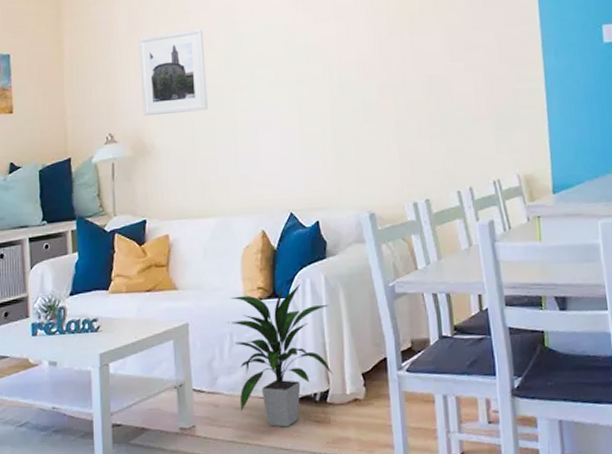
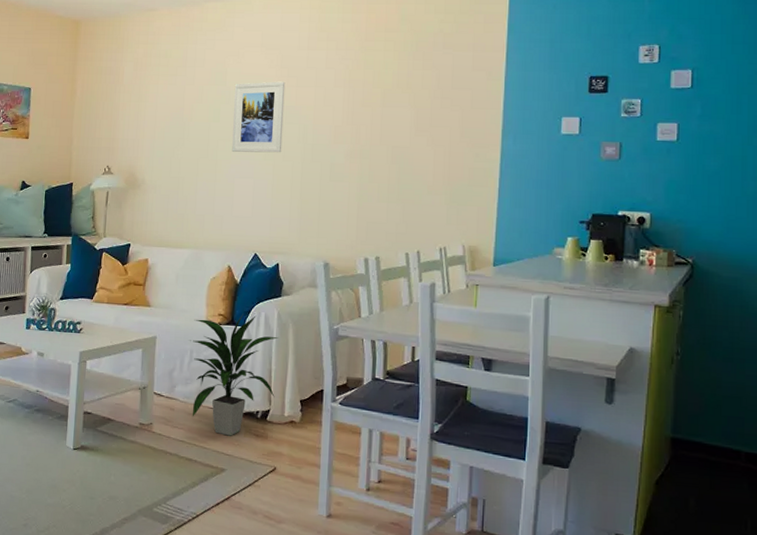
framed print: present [139,28,208,117] -> none [138,82,197,155]
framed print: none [245,17,307,101] -> present [232,81,286,153]

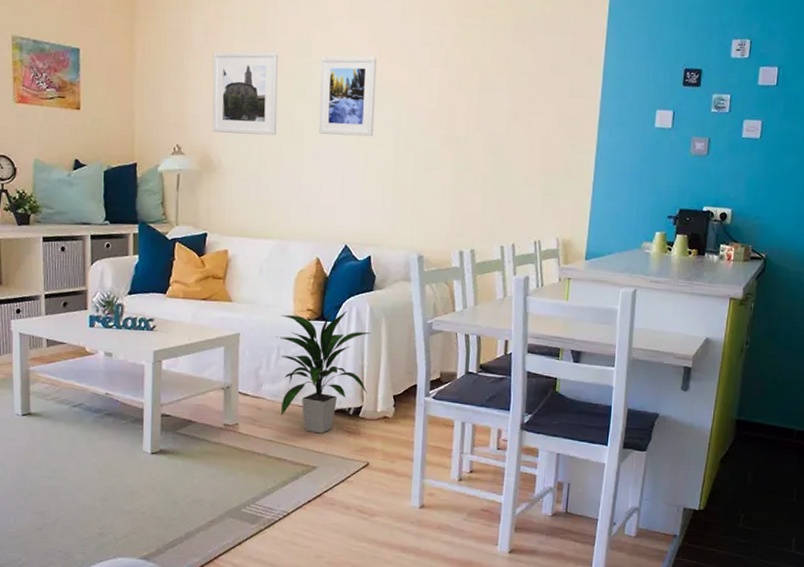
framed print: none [138,82,197,155] -> present [212,51,278,136]

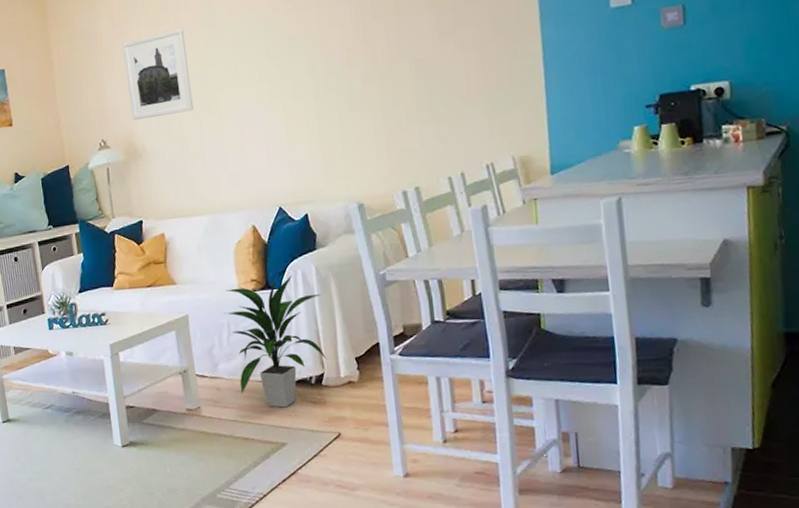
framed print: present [319,56,377,137] -> none [225,8,291,99]

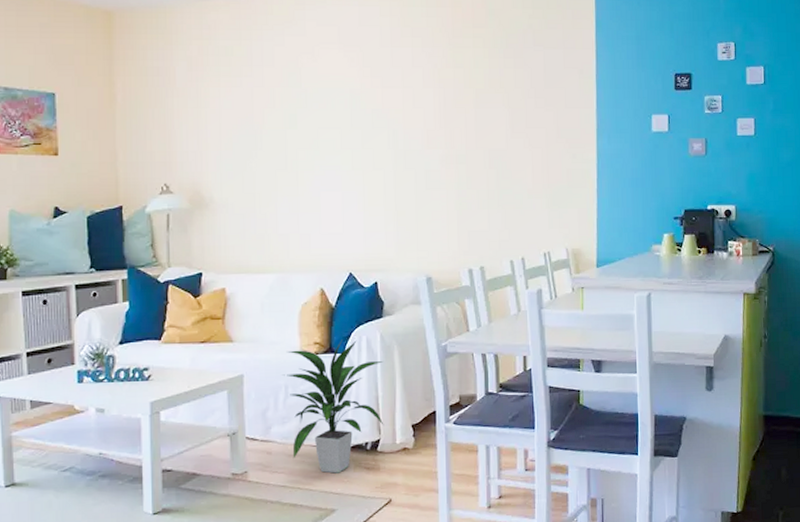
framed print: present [122,28,194,121] -> none [198,84,270,169]

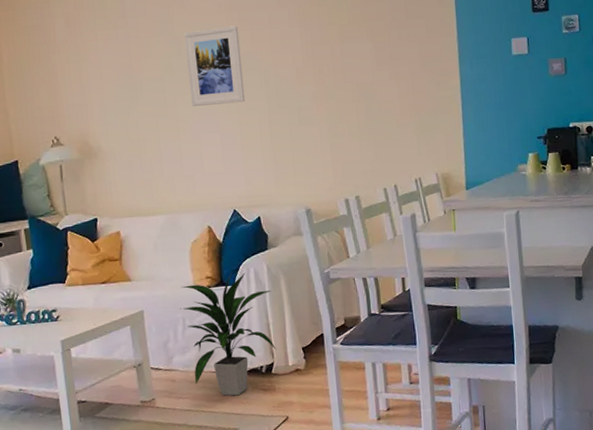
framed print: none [311,82,371,162] -> present [183,25,246,106]

